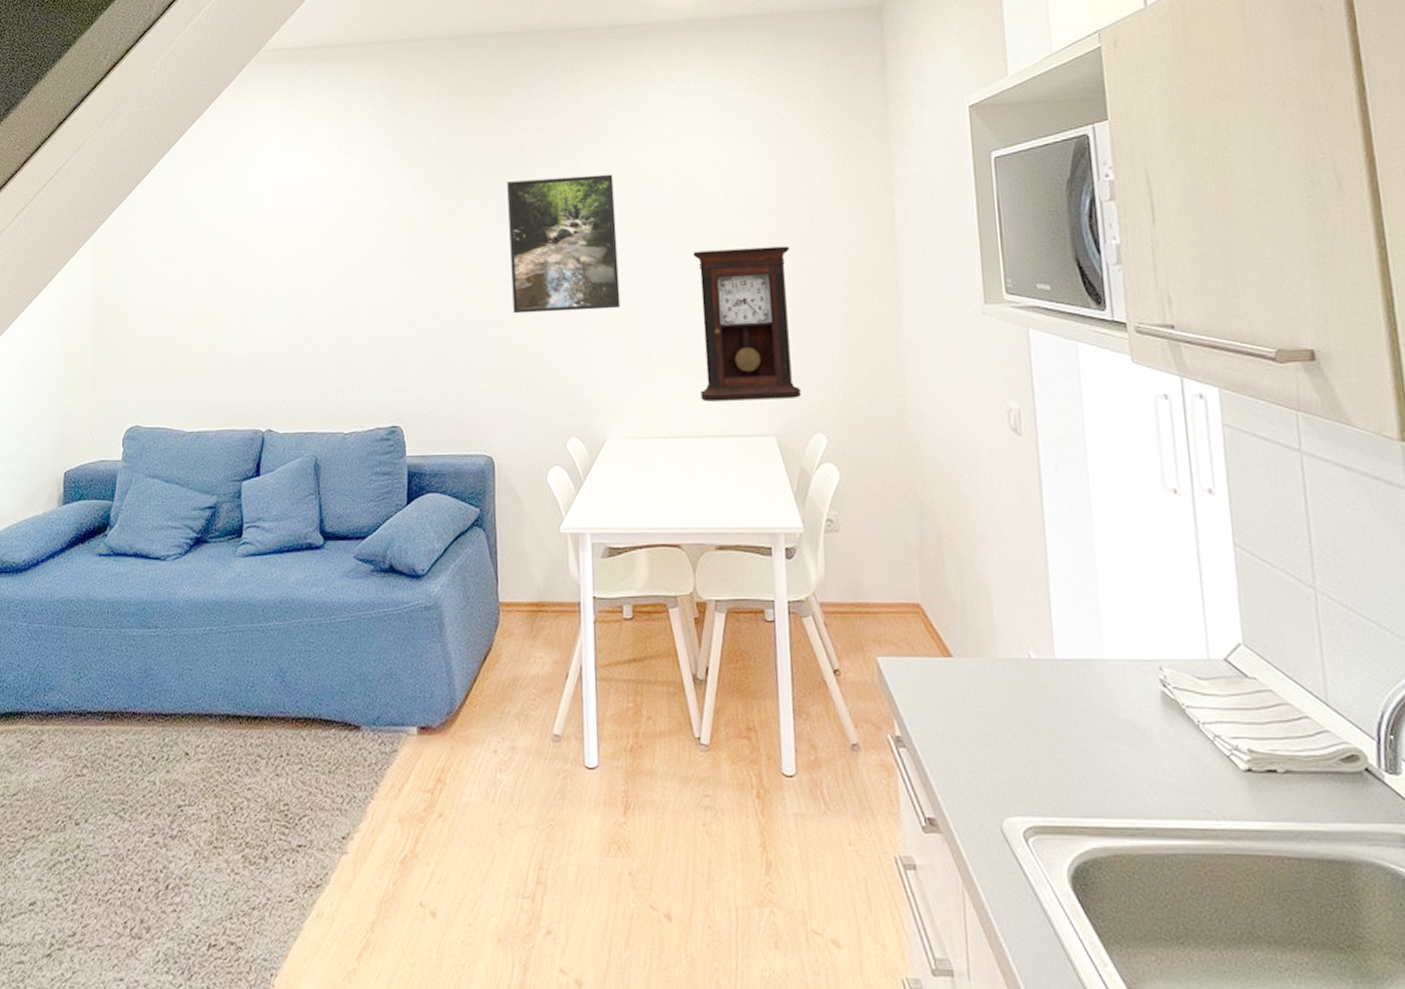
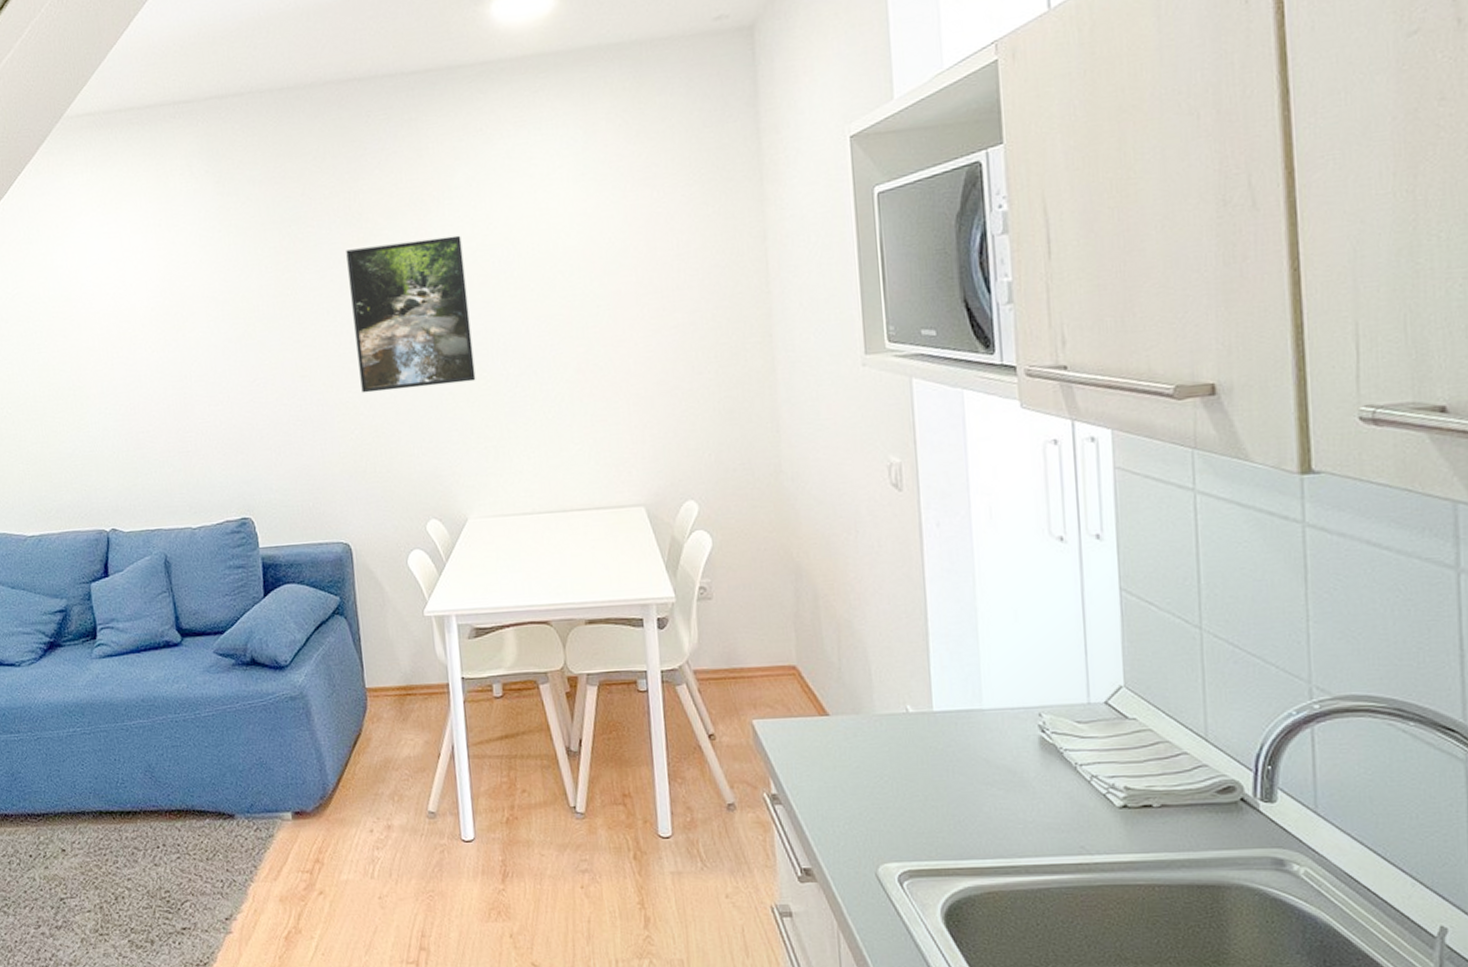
pendulum clock: present [693,246,802,402] -> none [551,303,672,475]

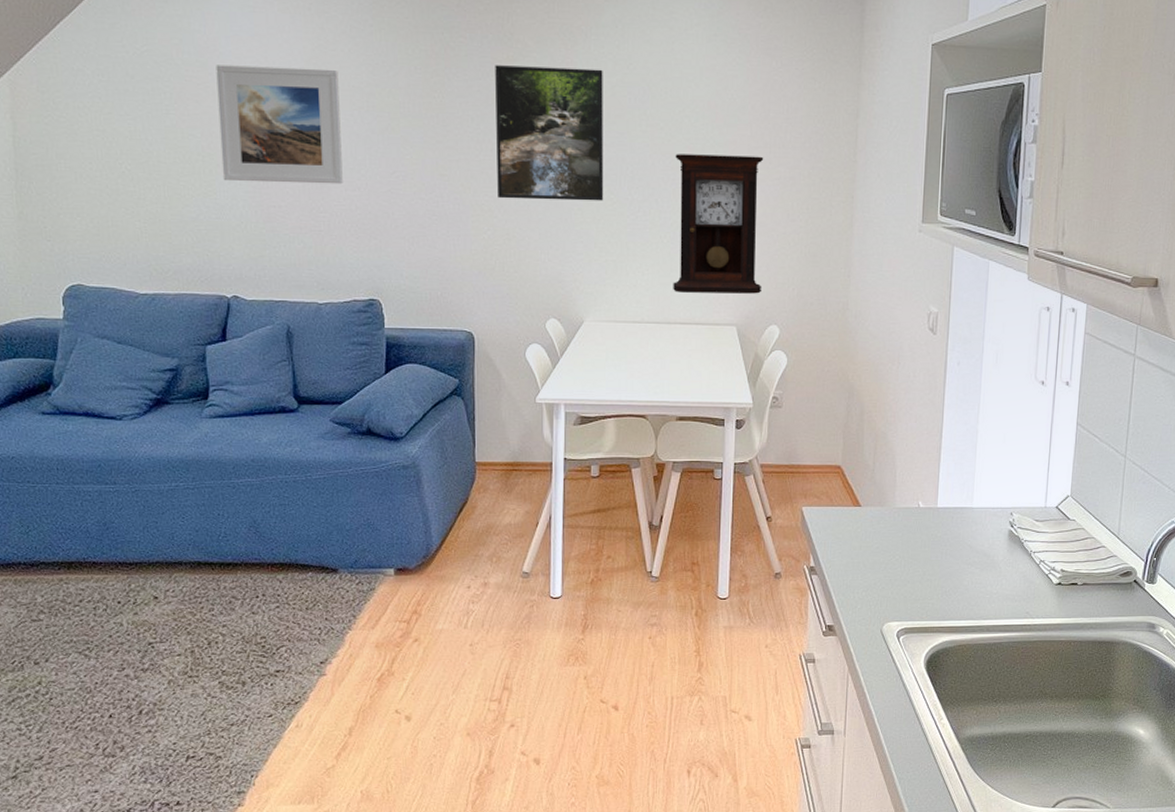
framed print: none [78,283,206,412] -> present [216,65,343,185]
pendulum clock: none [551,303,672,475] -> present [673,154,764,294]

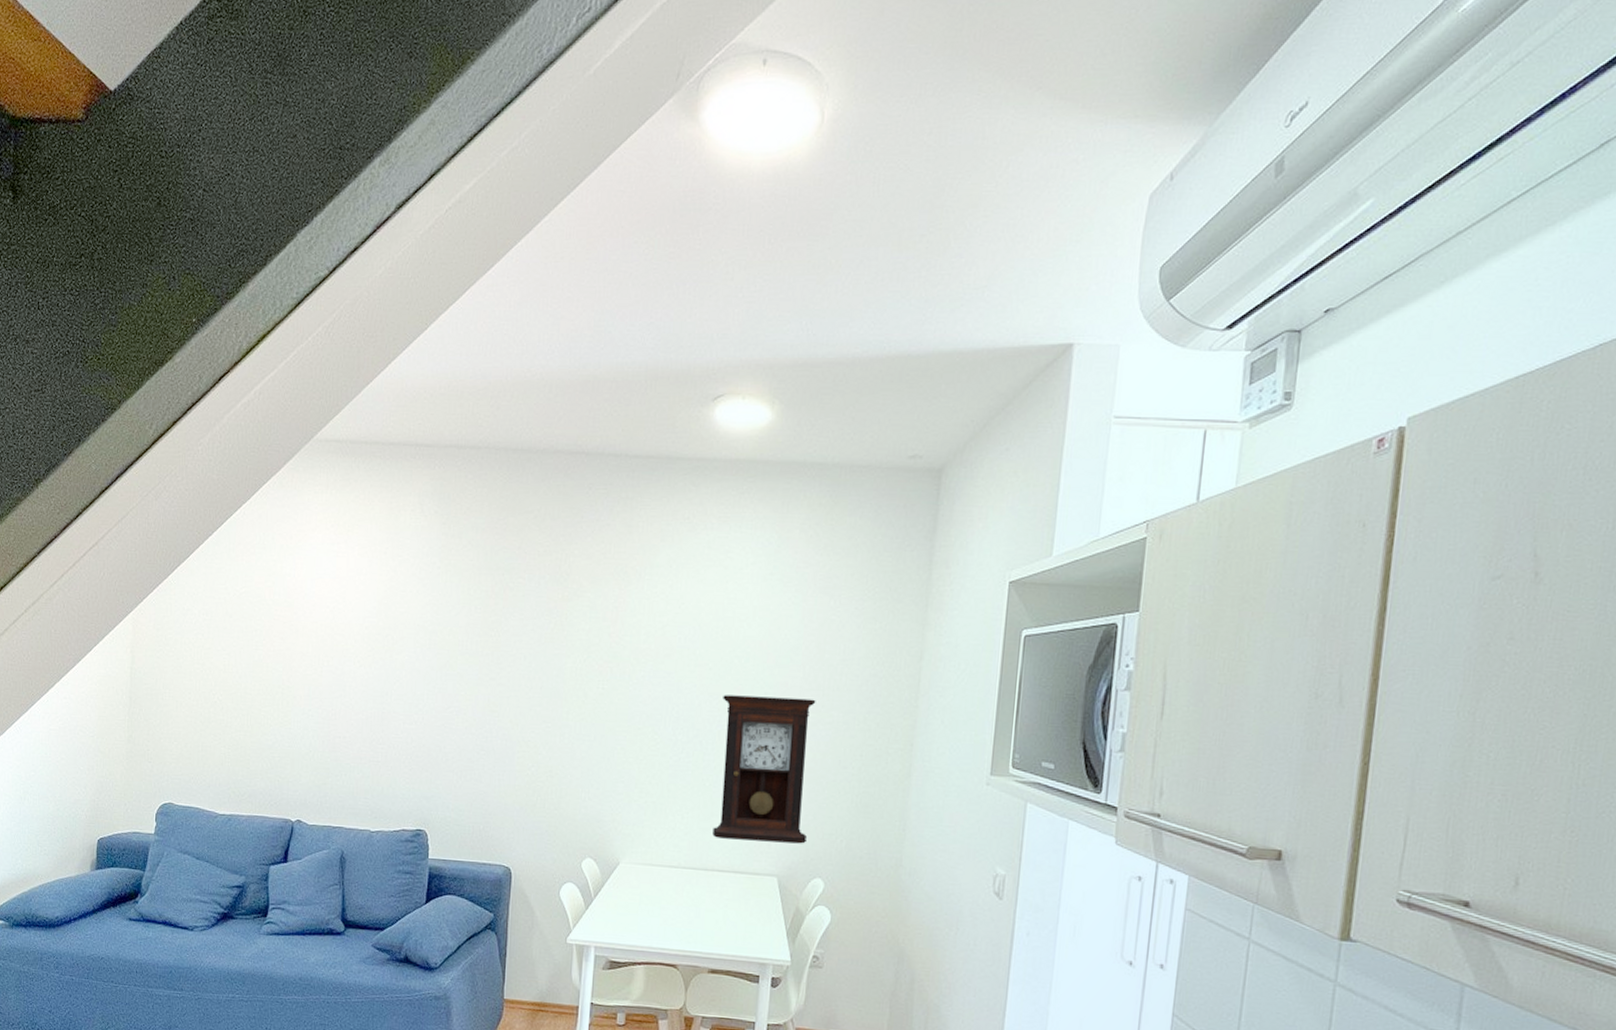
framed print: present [216,65,343,185] -> none [297,605,406,718]
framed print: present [495,65,604,201] -> none [544,605,655,741]

